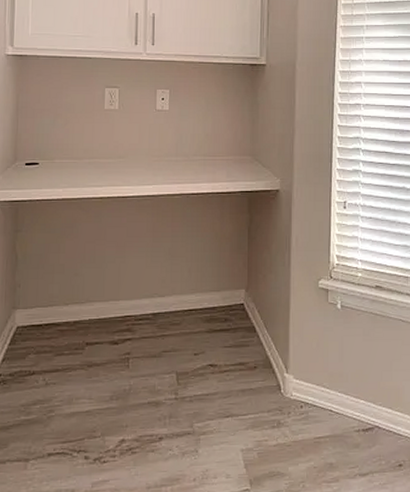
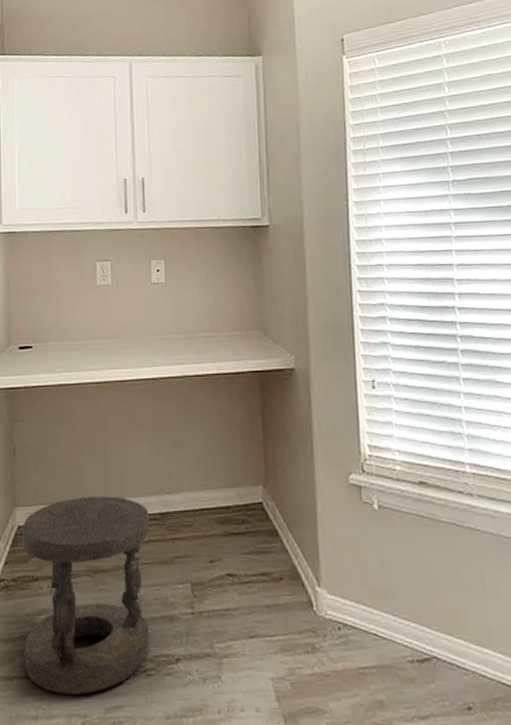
stool: none [17,299,142,473] -> present [21,496,150,694]

